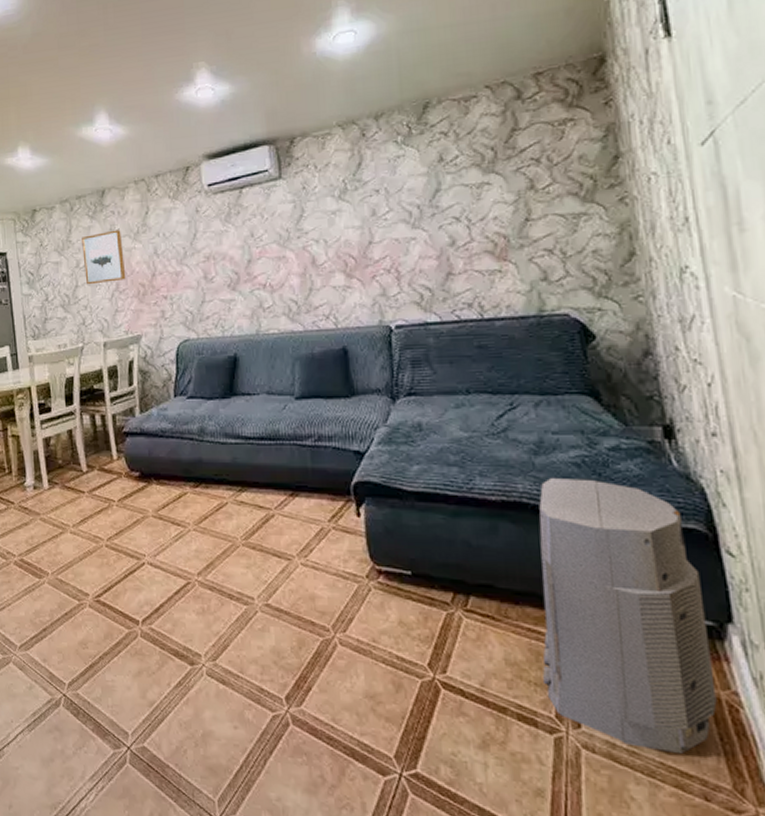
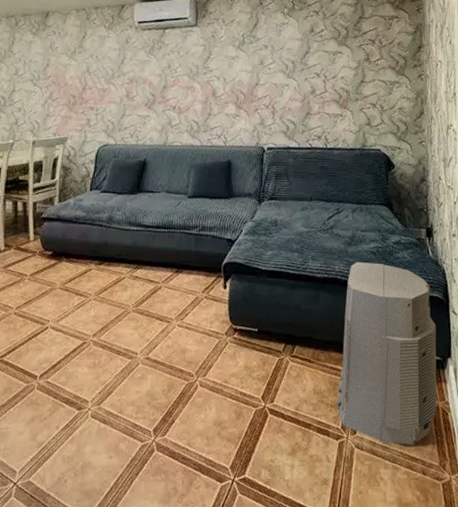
wall art: present [82,230,126,285] -> none [22,47,60,91]

